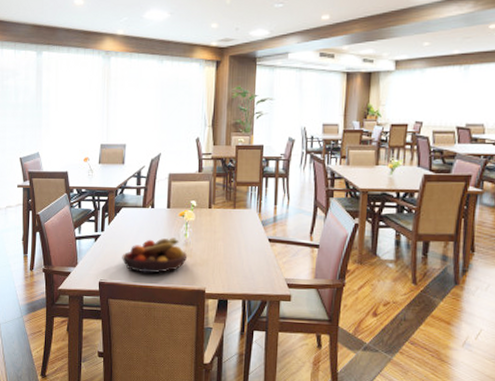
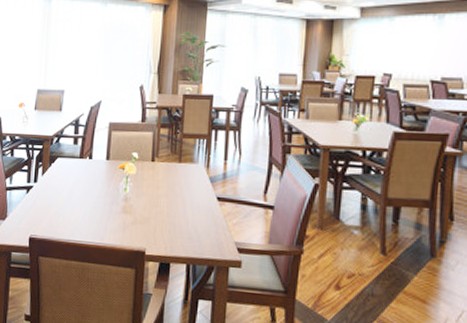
fruit bowl: present [122,237,188,274] -> none [55,192,127,230]

